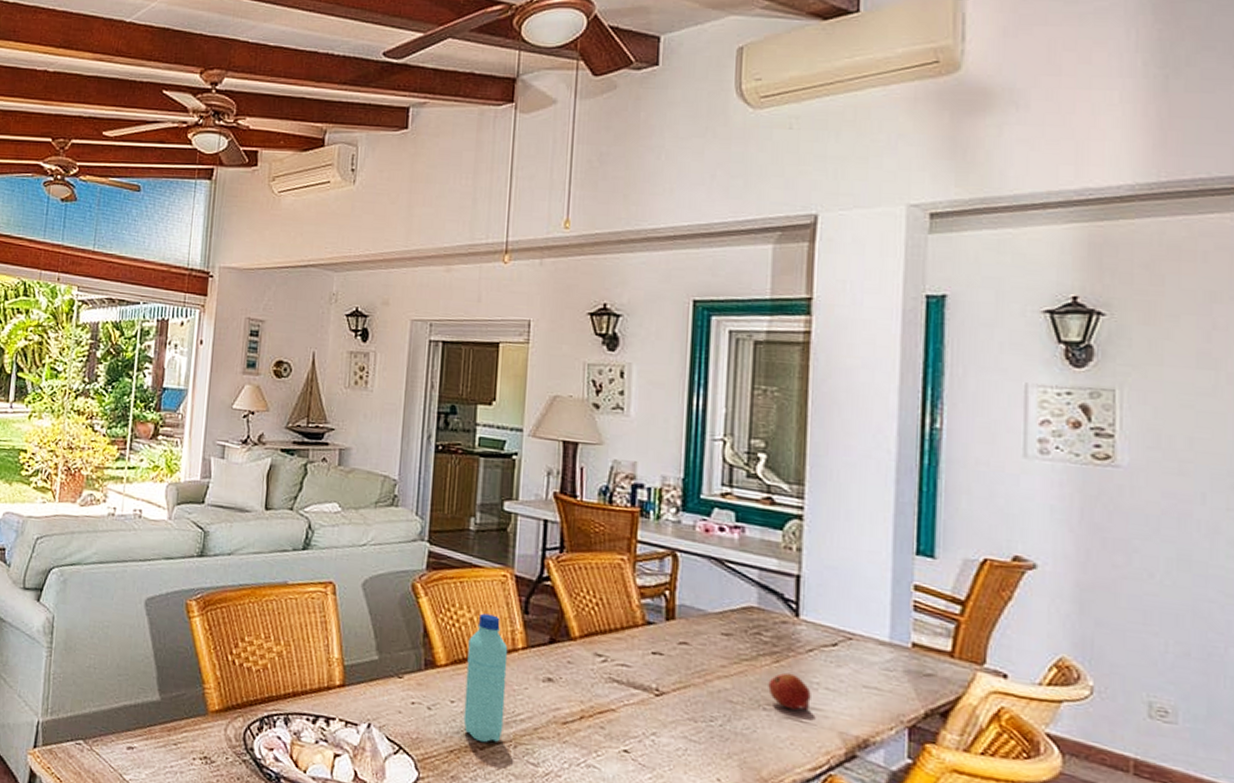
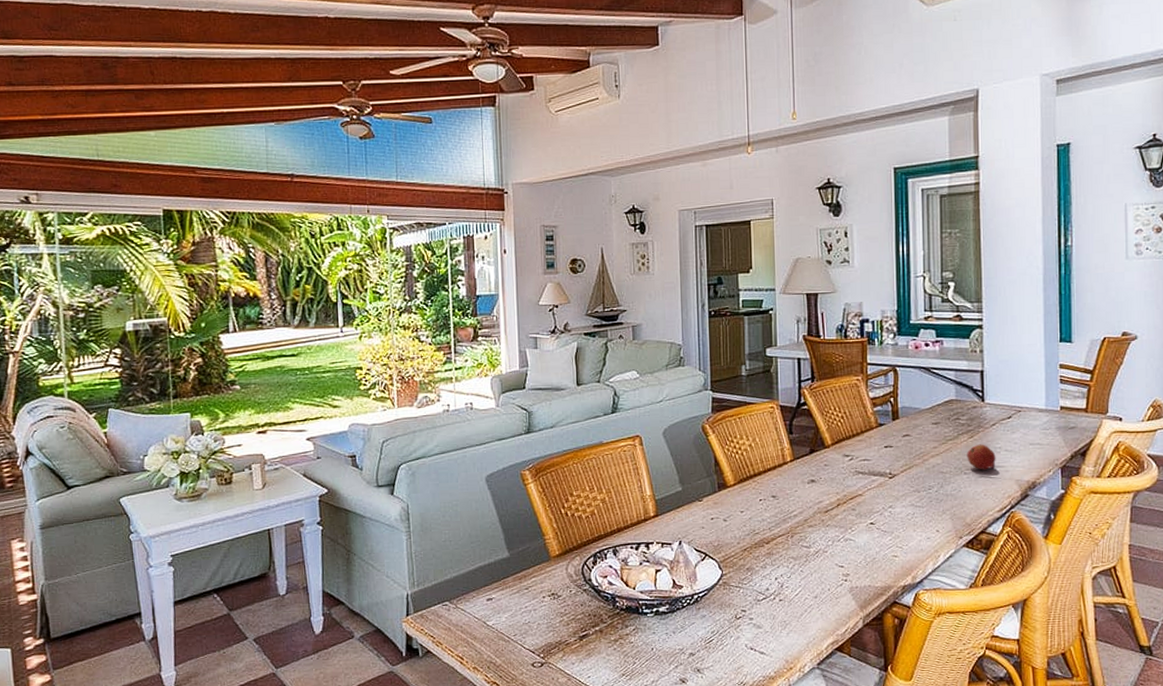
water bottle: present [463,613,508,743] -> none [750,439,782,539]

